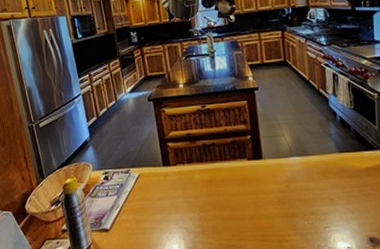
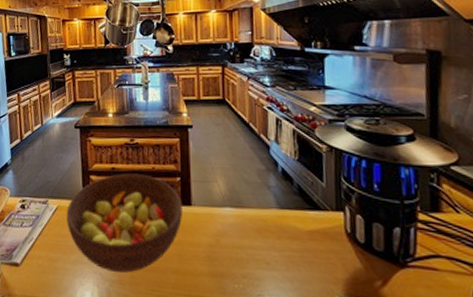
fruit bowl: none [148,136,255,224] -> present [66,173,182,273]

